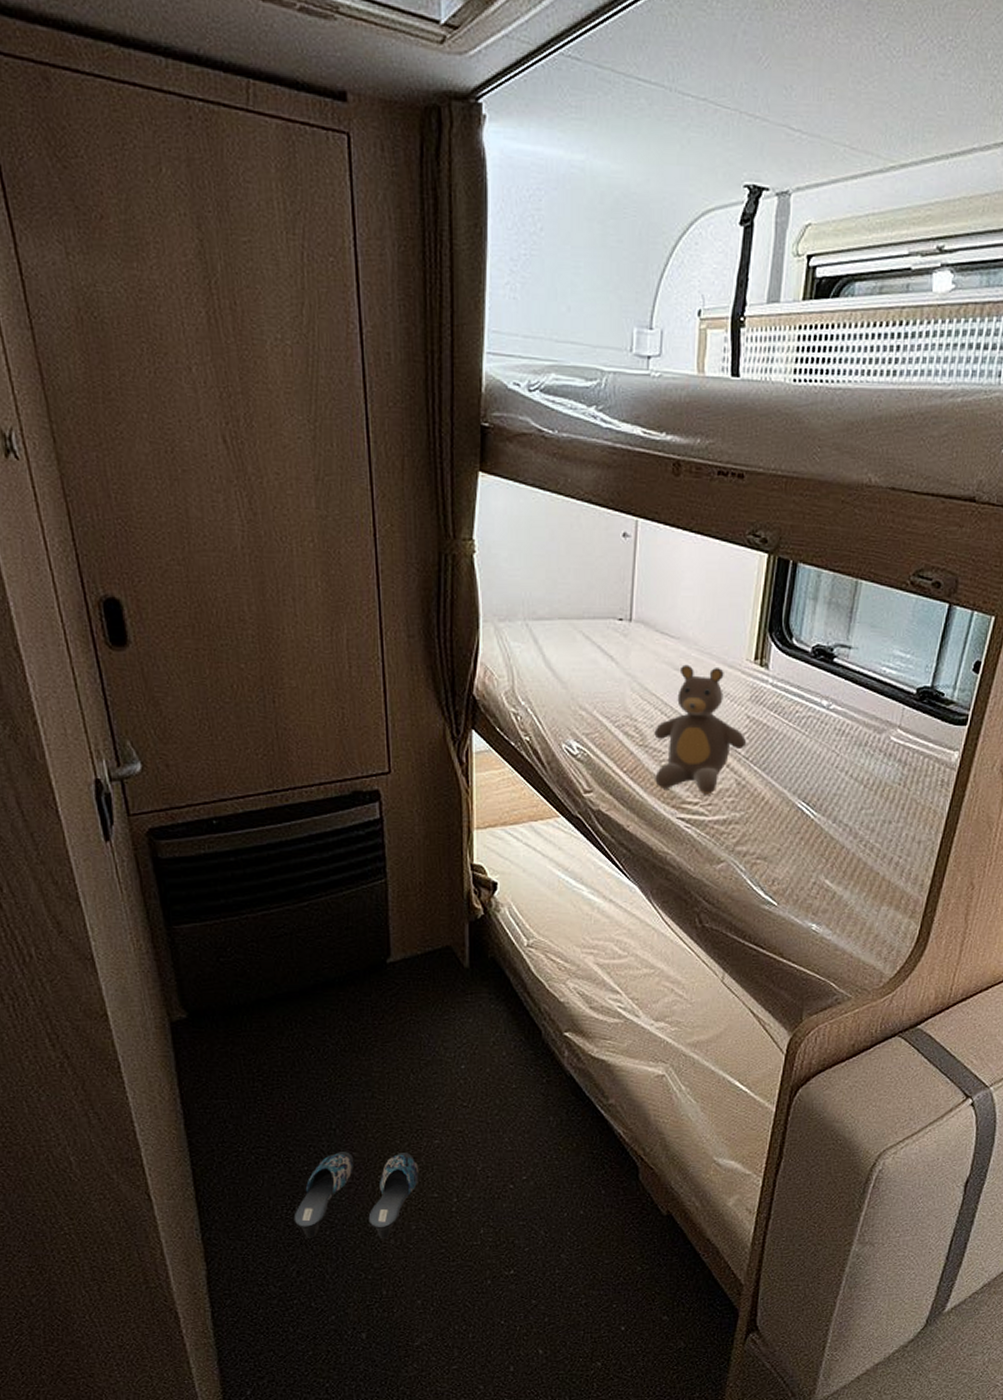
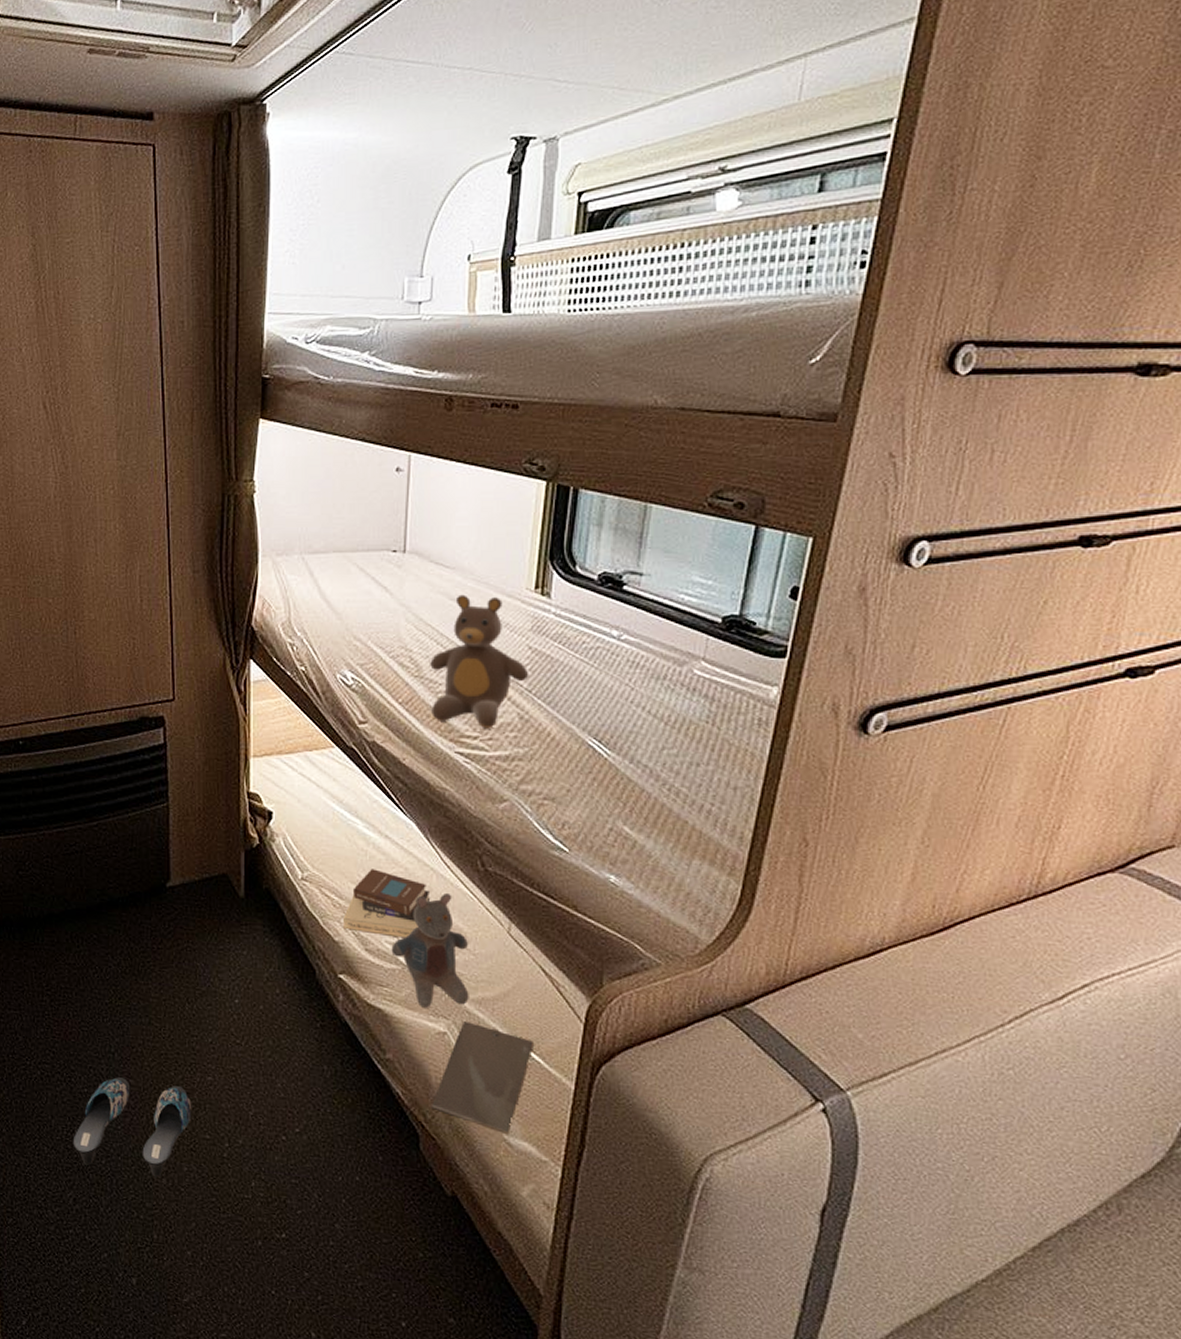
books: none [569,932,652,994] -> present [343,869,431,938]
stuffed animal: none [614,950,686,1056] -> present [391,894,469,1009]
tablet: none [650,1063,741,1157] -> present [432,1021,533,1135]

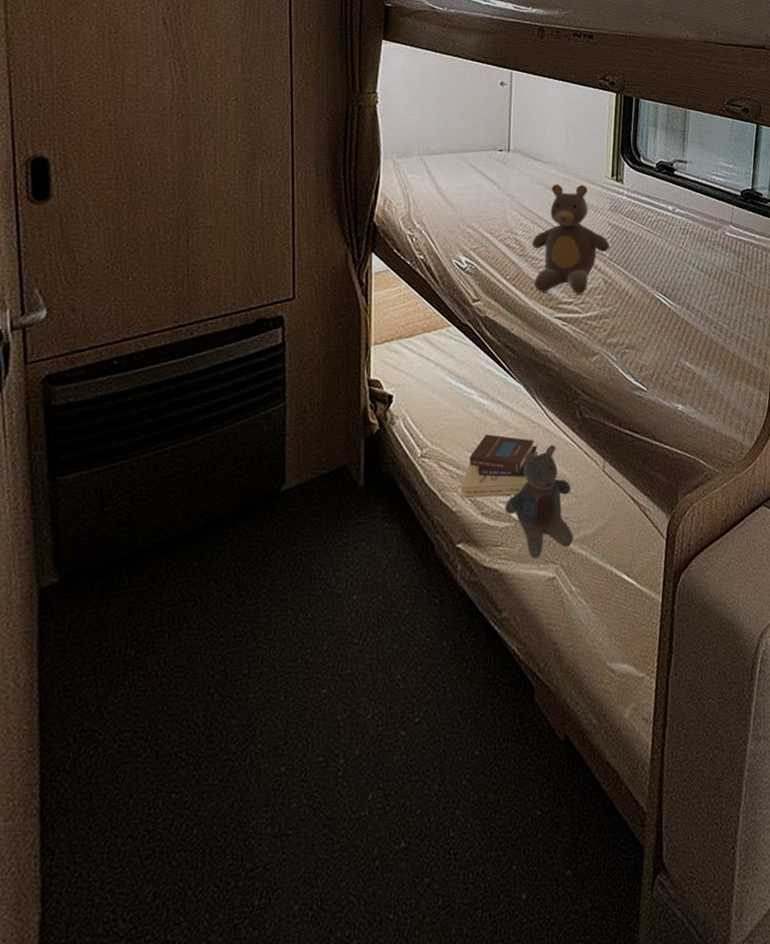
slippers: present [73,1077,192,1178] -> none [156,710,304,845]
tablet: present [432,1021,533,1135] -> none [544,561,628,663]

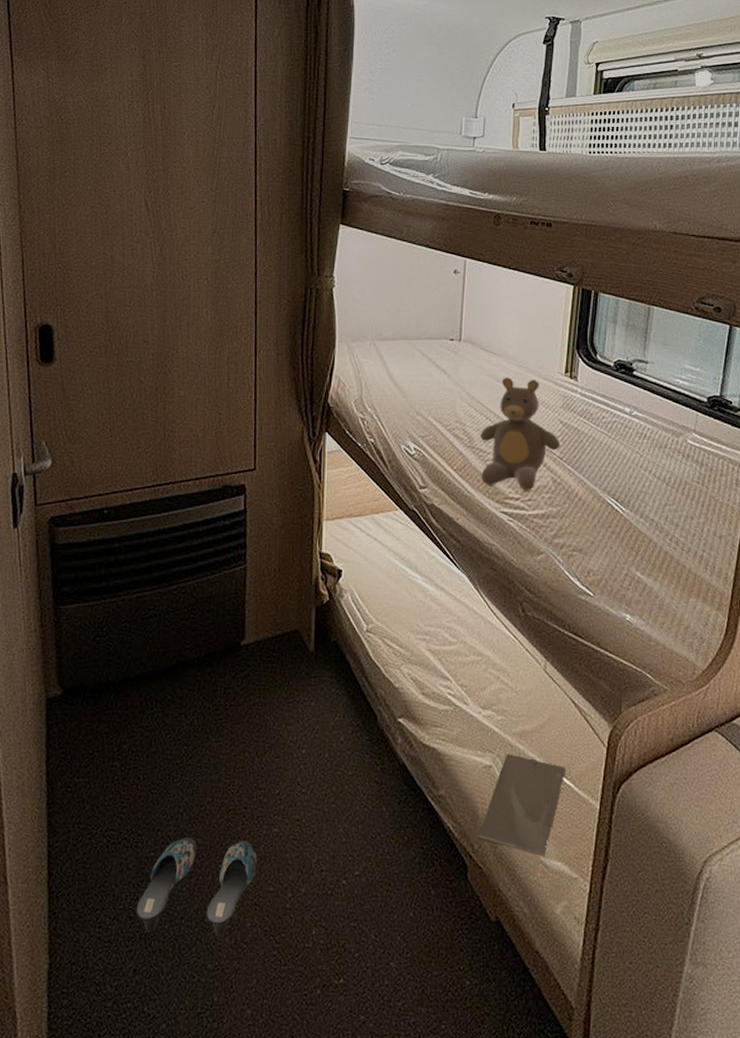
slippers: none [156,710,304,845] -> present [136,837,258,937]
books: present [461,434,538,498] -> none [403,618,479,681]
stuffed animal: present [505,445,573,559] -> none [445,638,511,745]
tablet: none [544,561,628,663] -> present [479,754,565,857]

